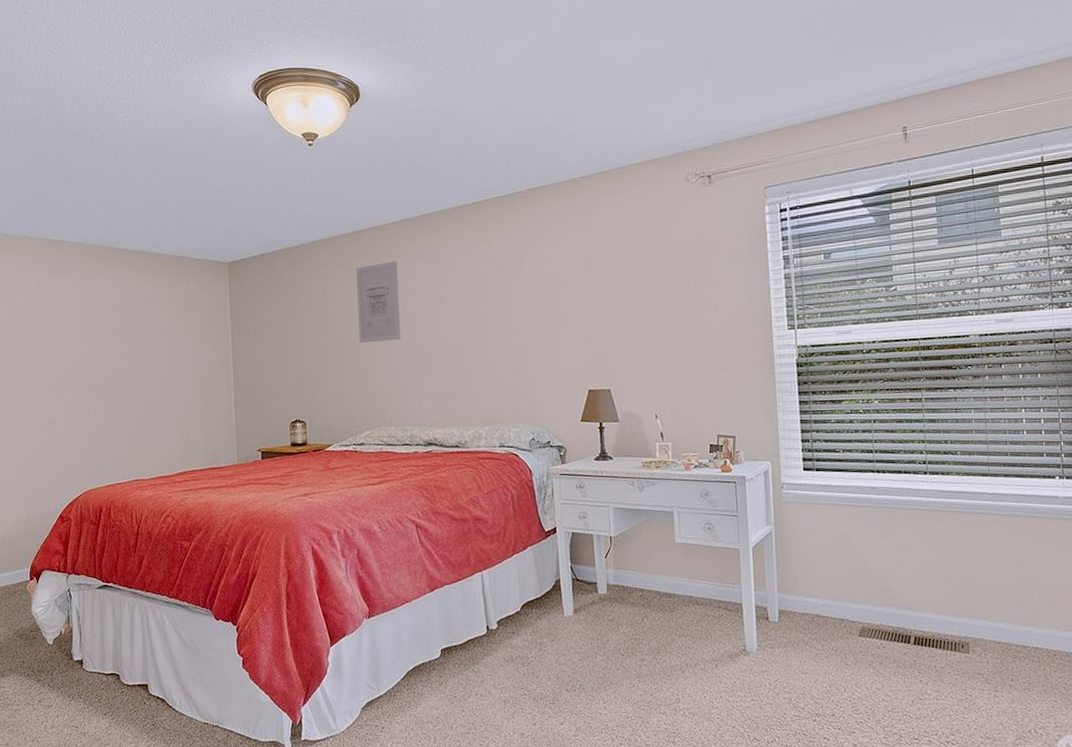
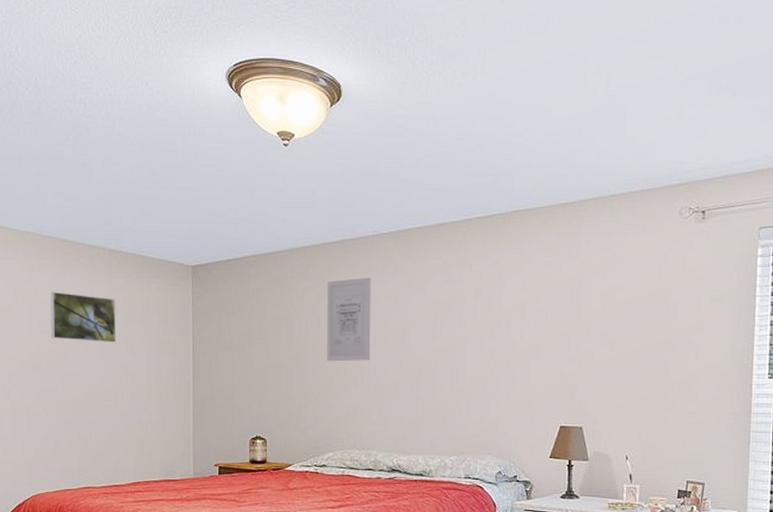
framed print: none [97,295,160,341] -> present [50,291,116,343]

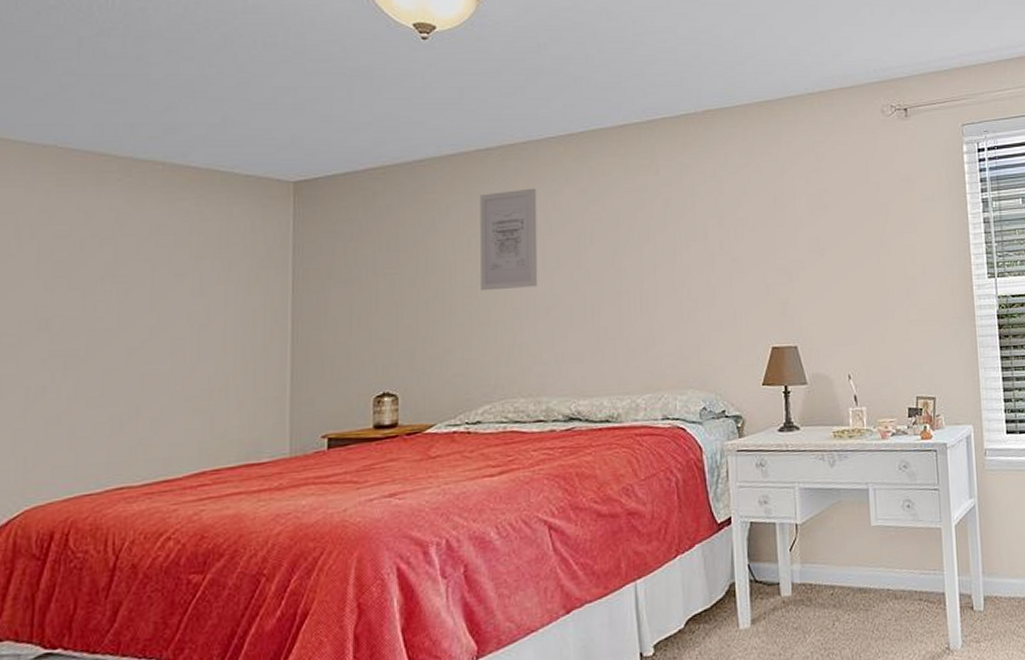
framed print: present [50,291,116,343] -> none [73,221,179,286]

